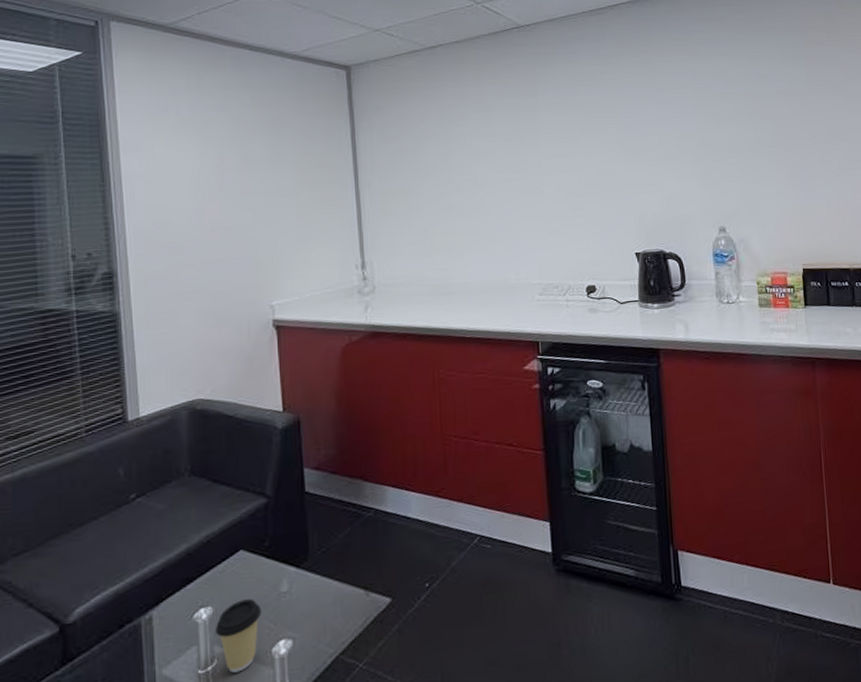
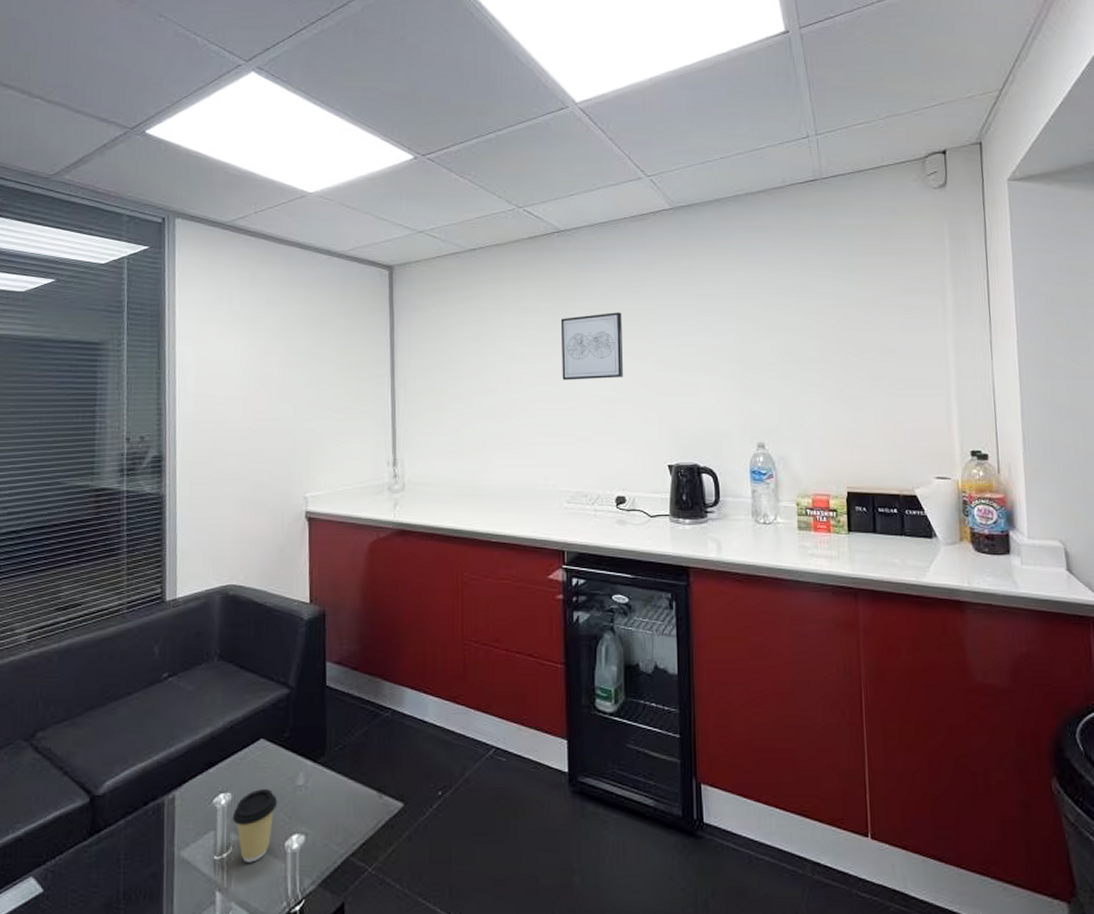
wall art: none [524,106,589,175] -> present [560,312,624,380]

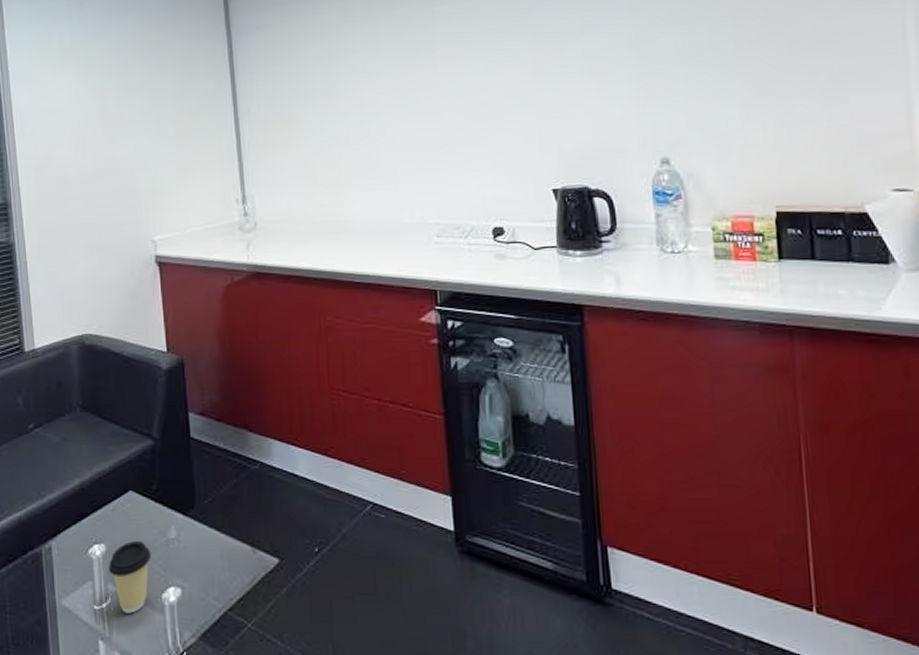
wall art: present [560,312,624,380] -> none [417,14,495,98]

